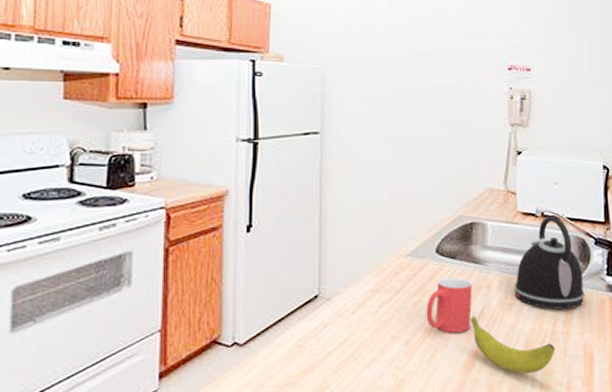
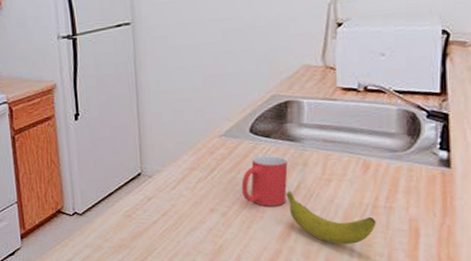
kettle: present [514,215,585,310] -> none [332,89,412,185]

